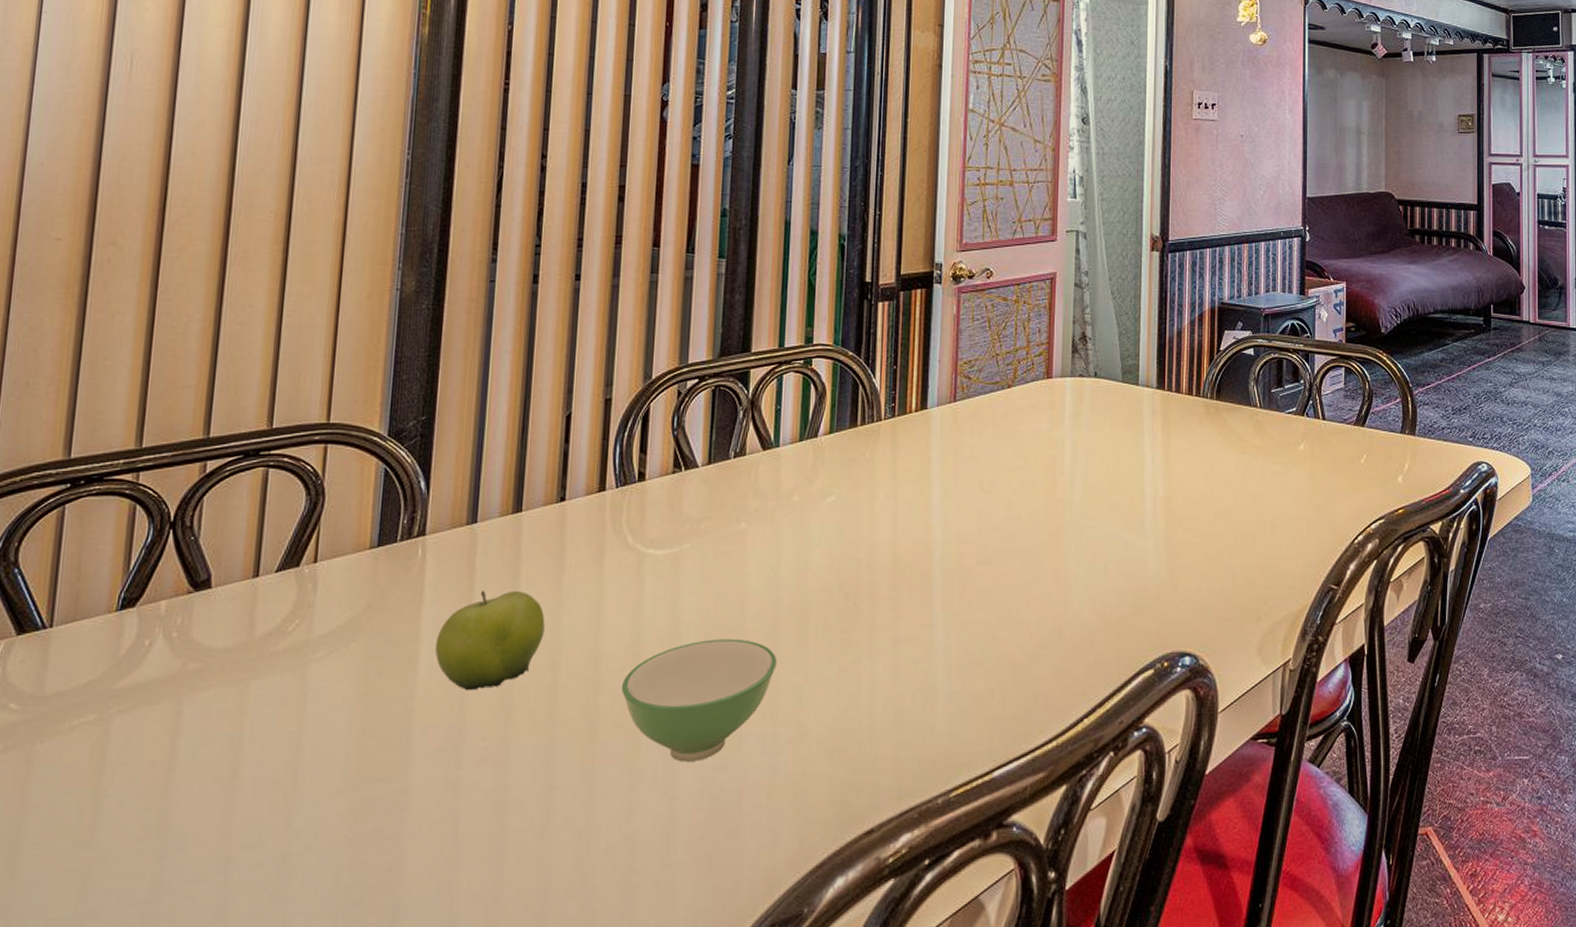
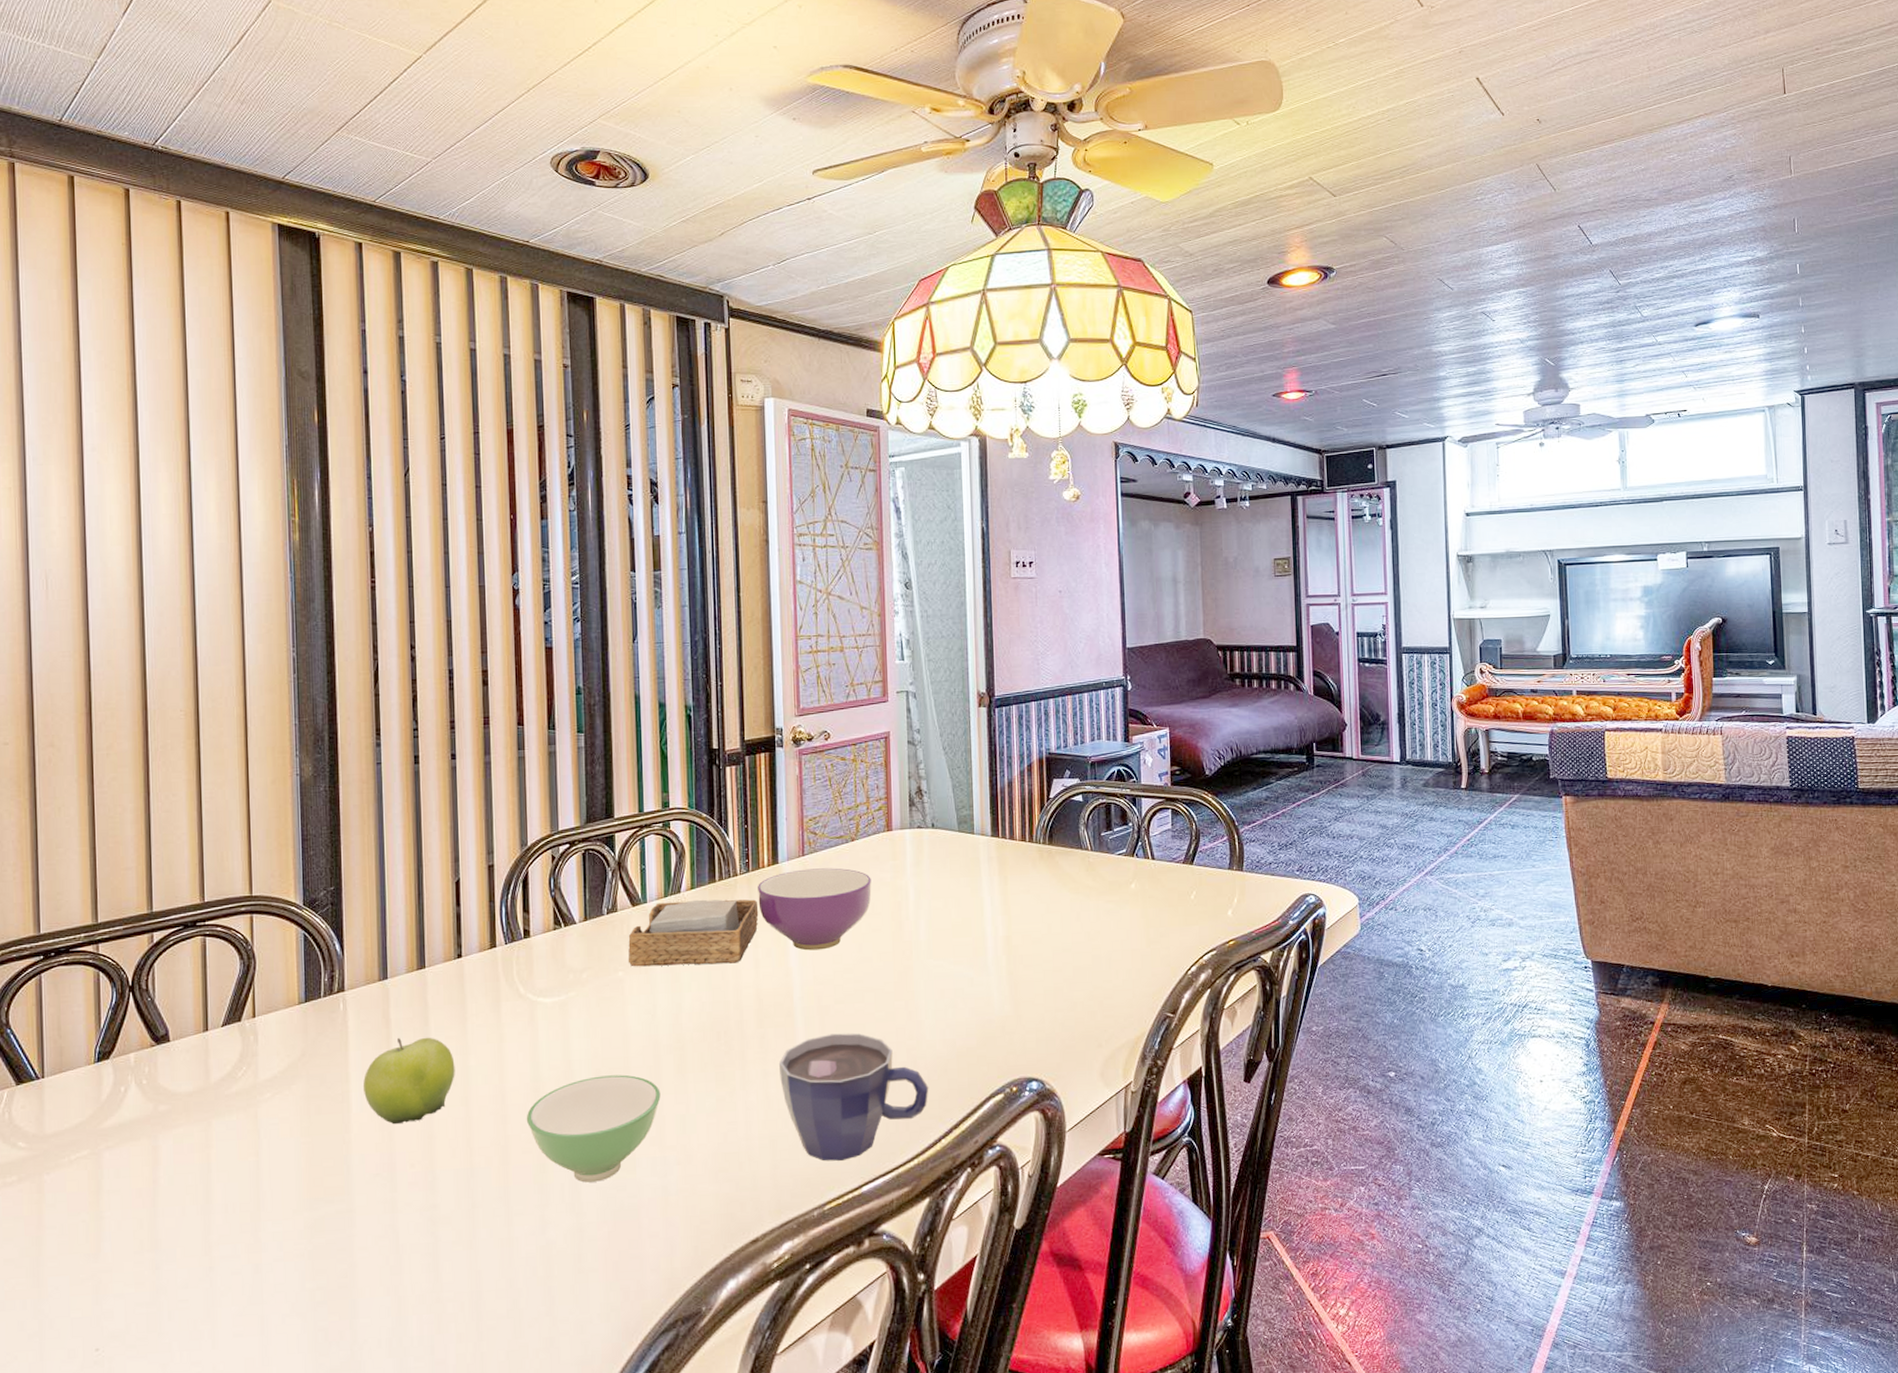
napkin holder: none [754,446,902,518] -> present [628,899,759,967]
bowl: none [902,416,1026,506] -> present [758,868,872,951]
cup: none [911,597,1074,742] -> present [778,1033,929,1161]

